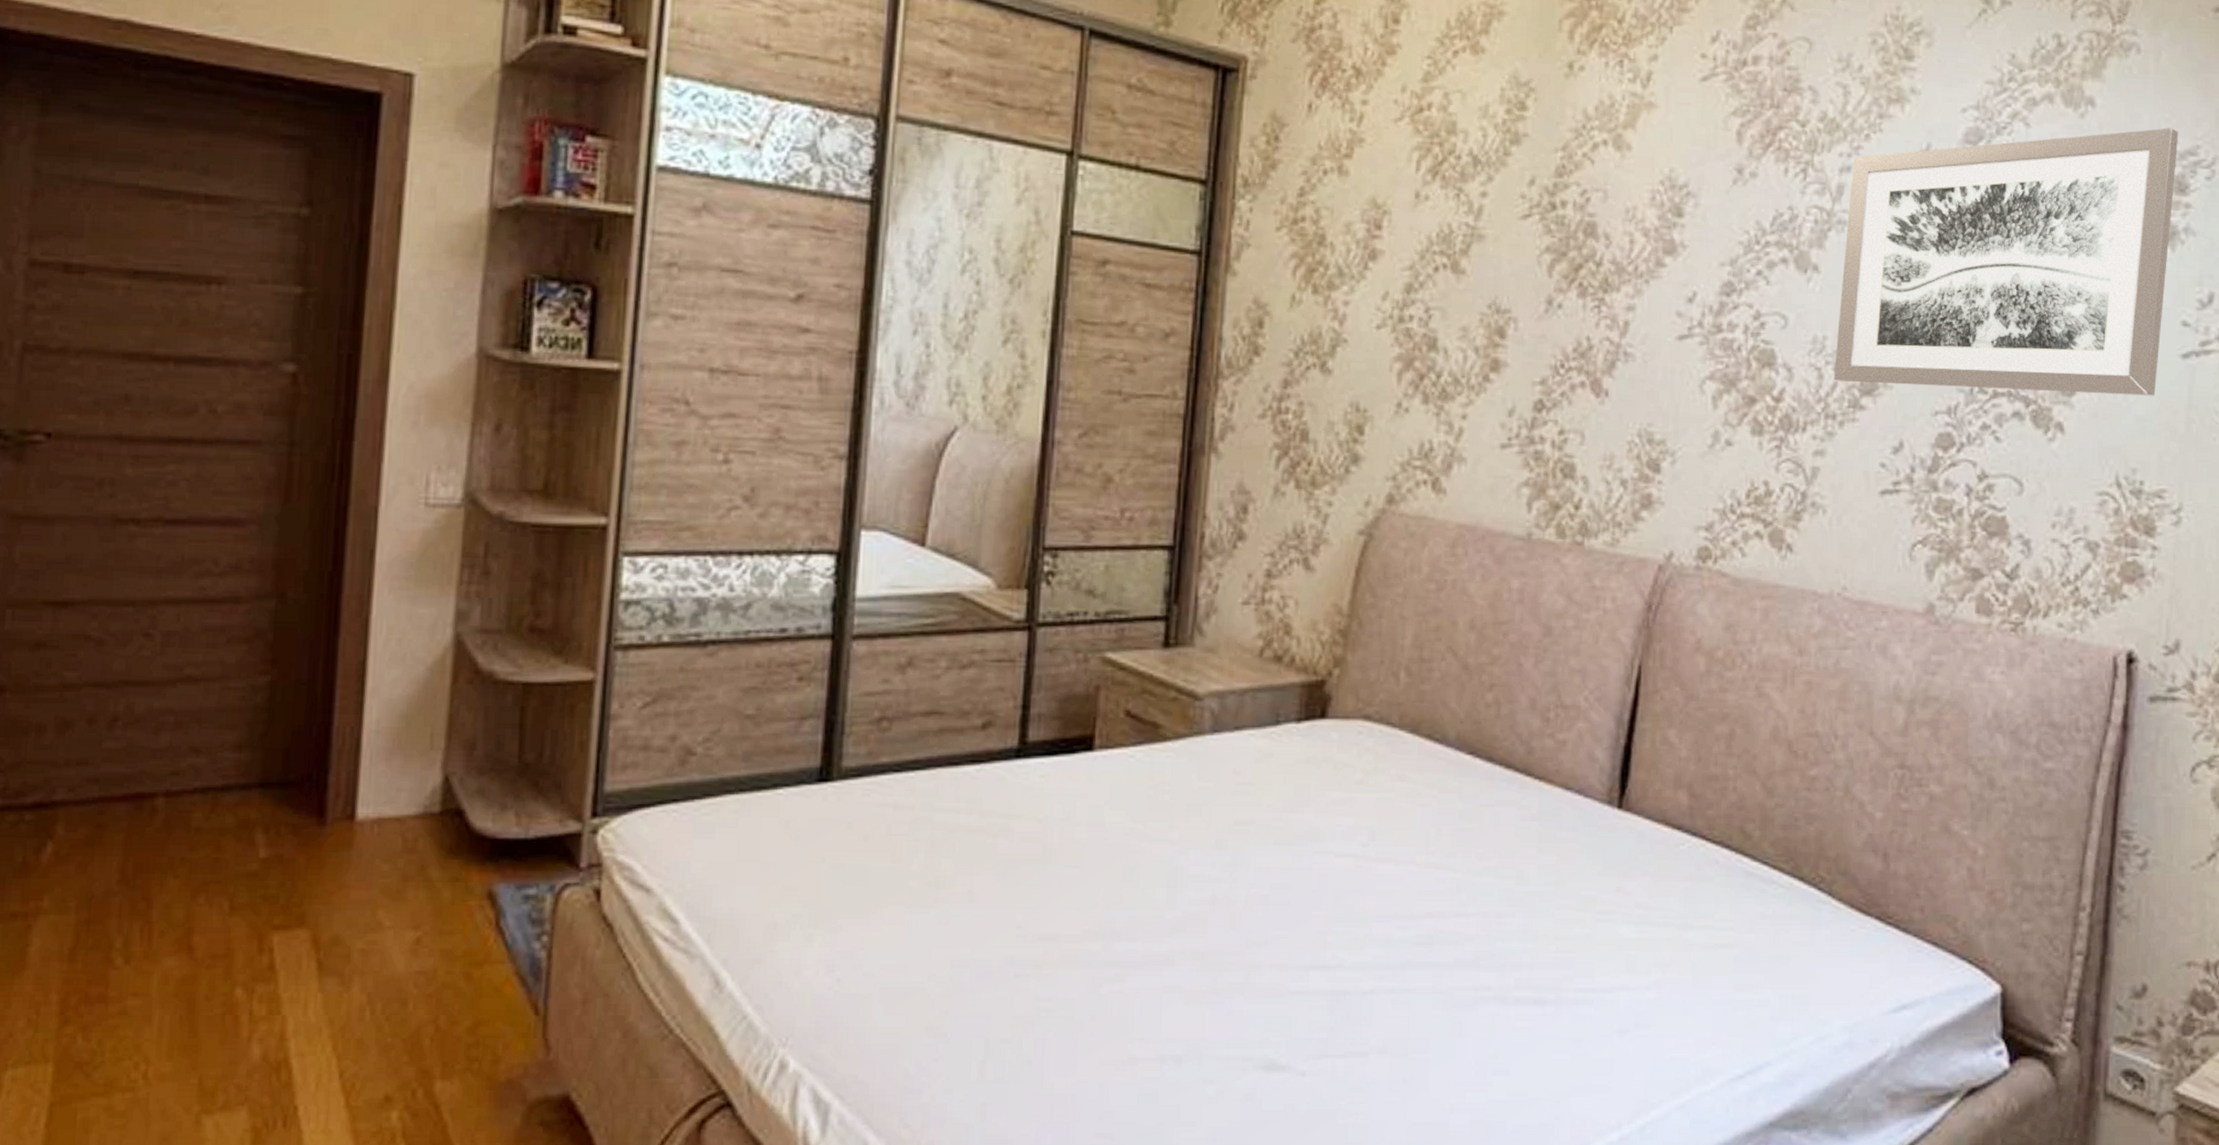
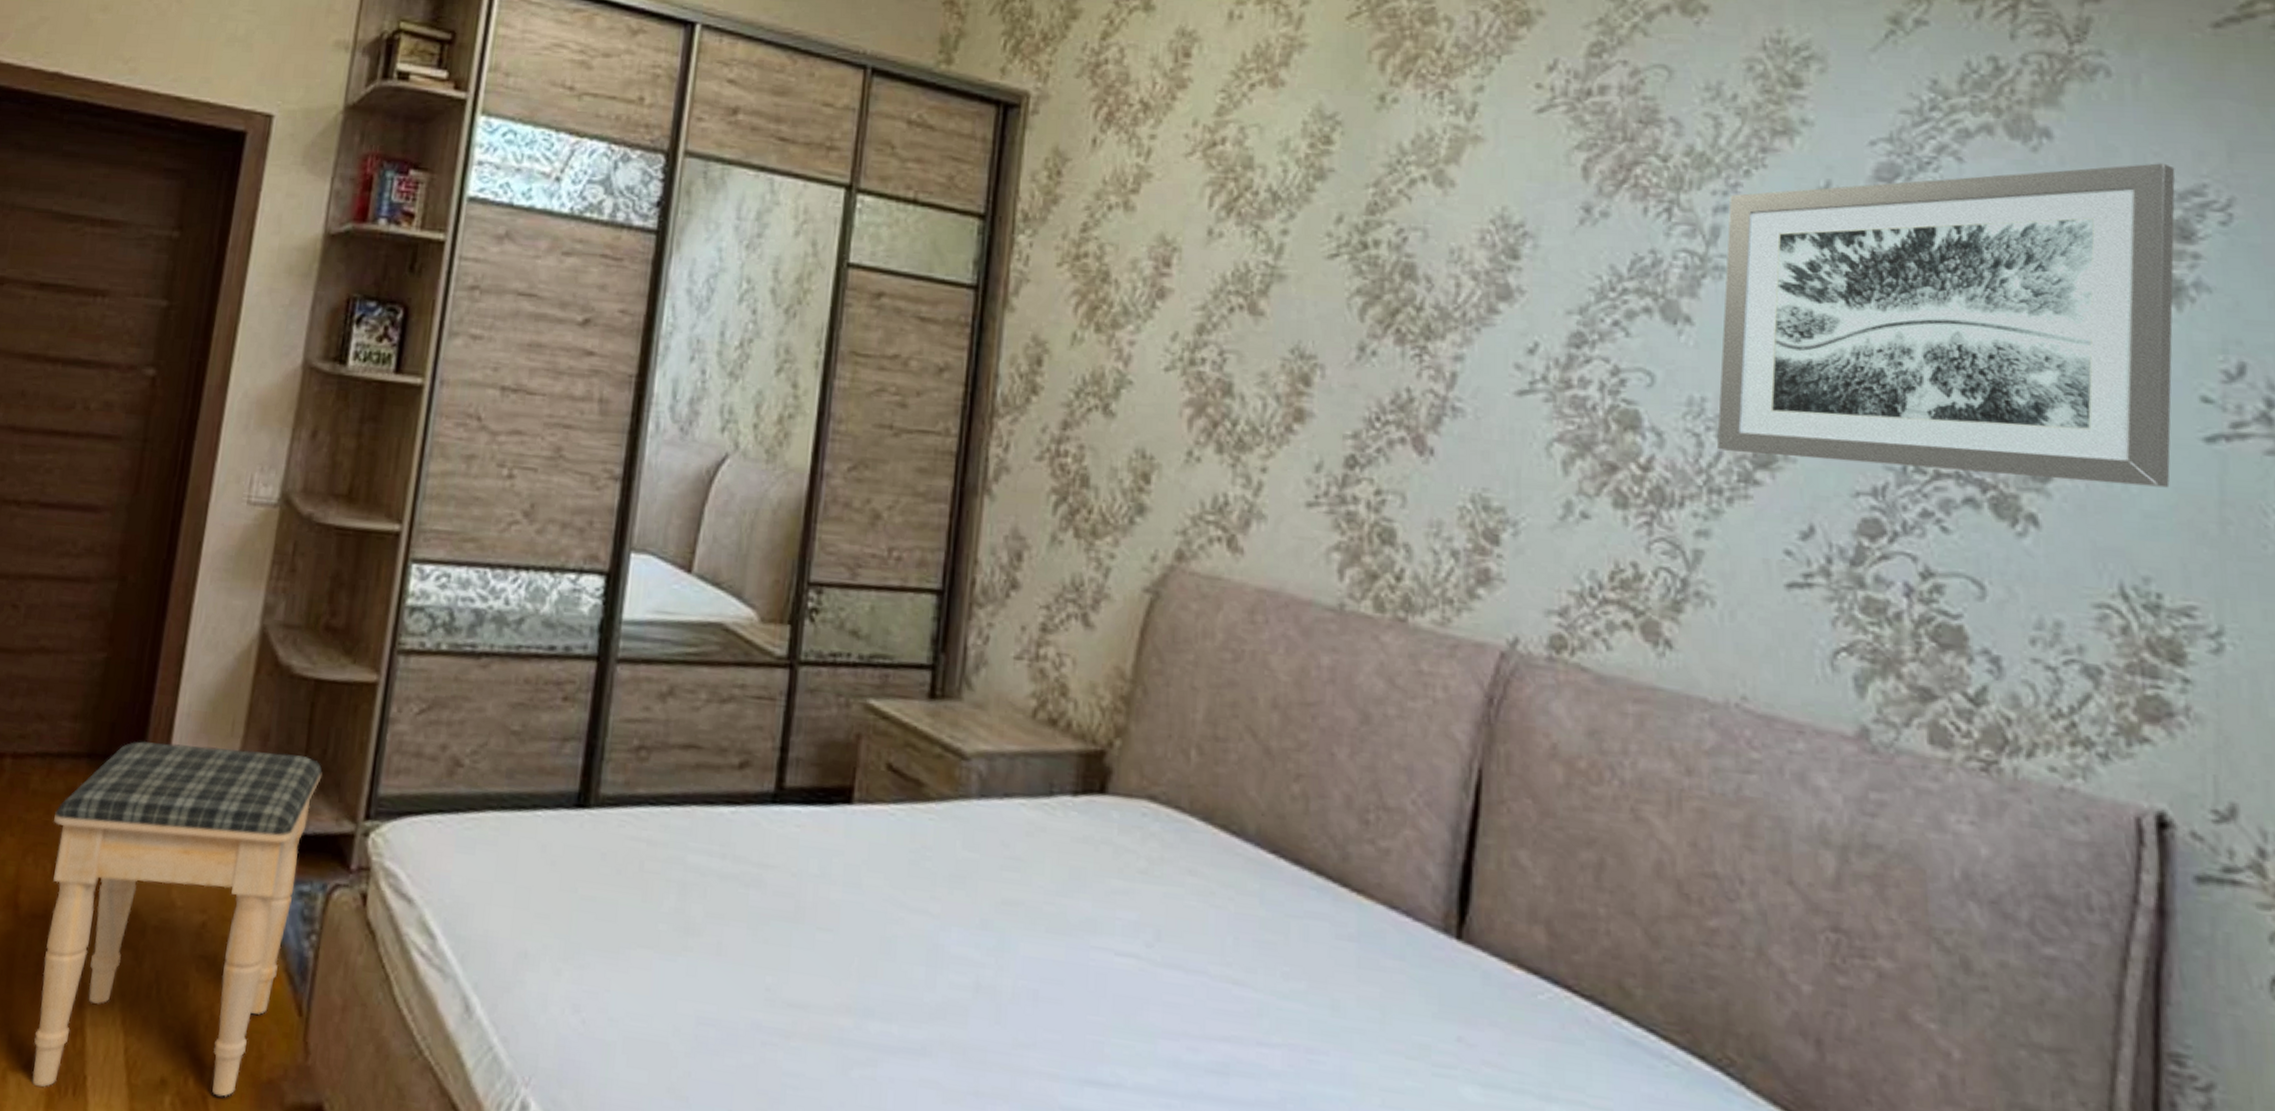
footstool: none [226,761,540,1125] -> present [32,740,323,1098]

